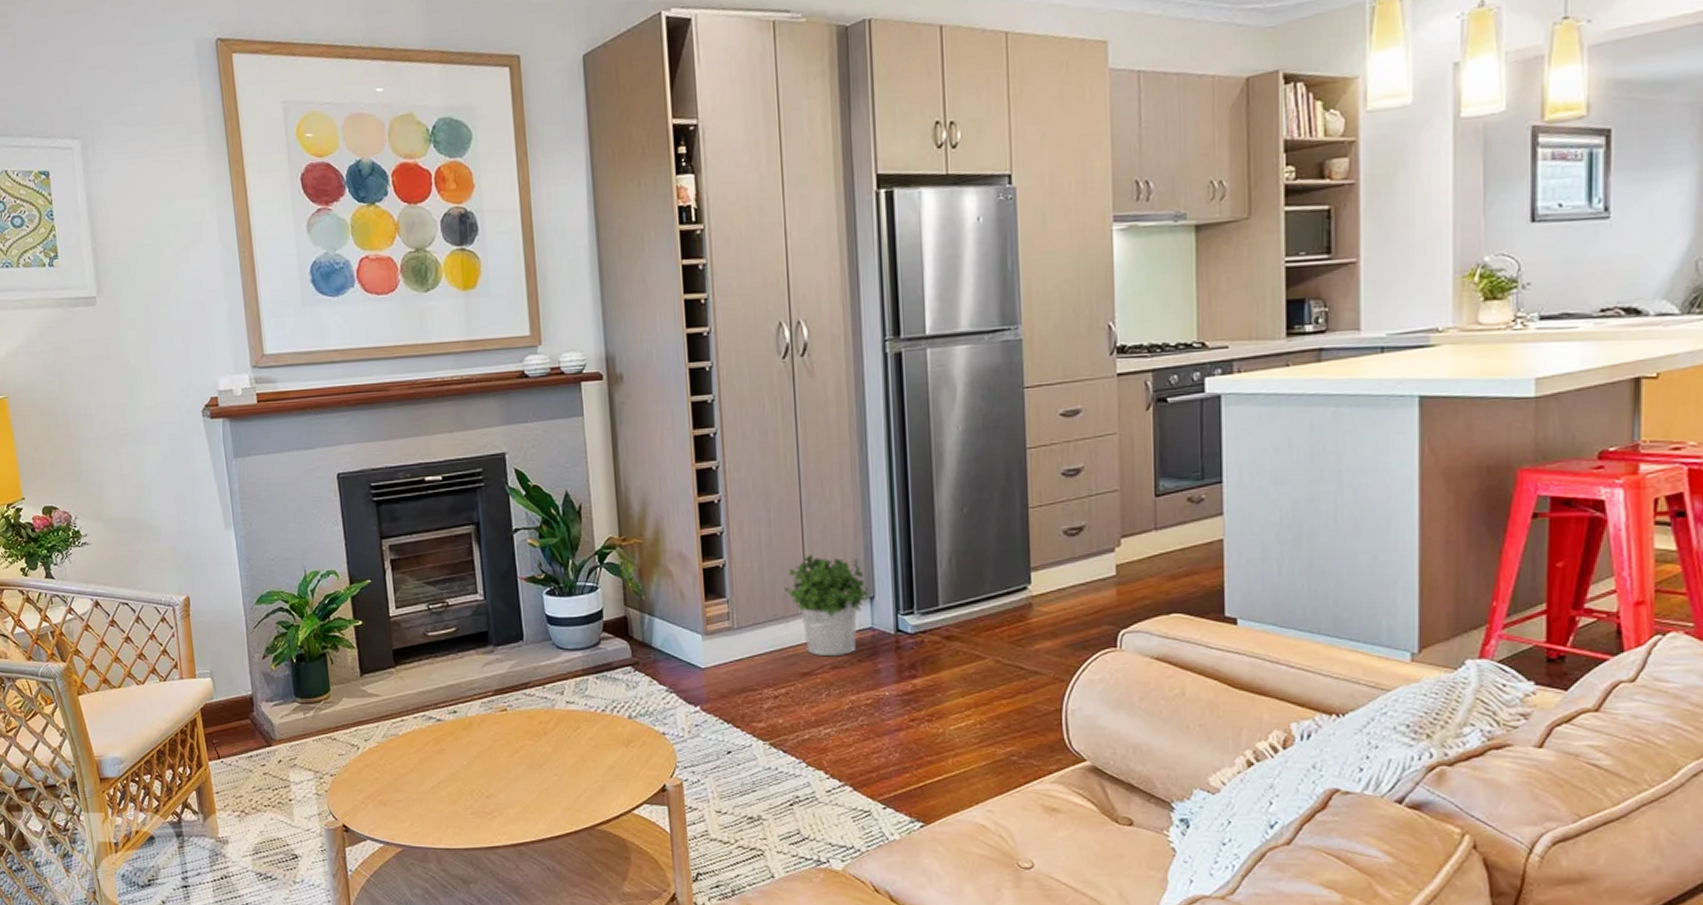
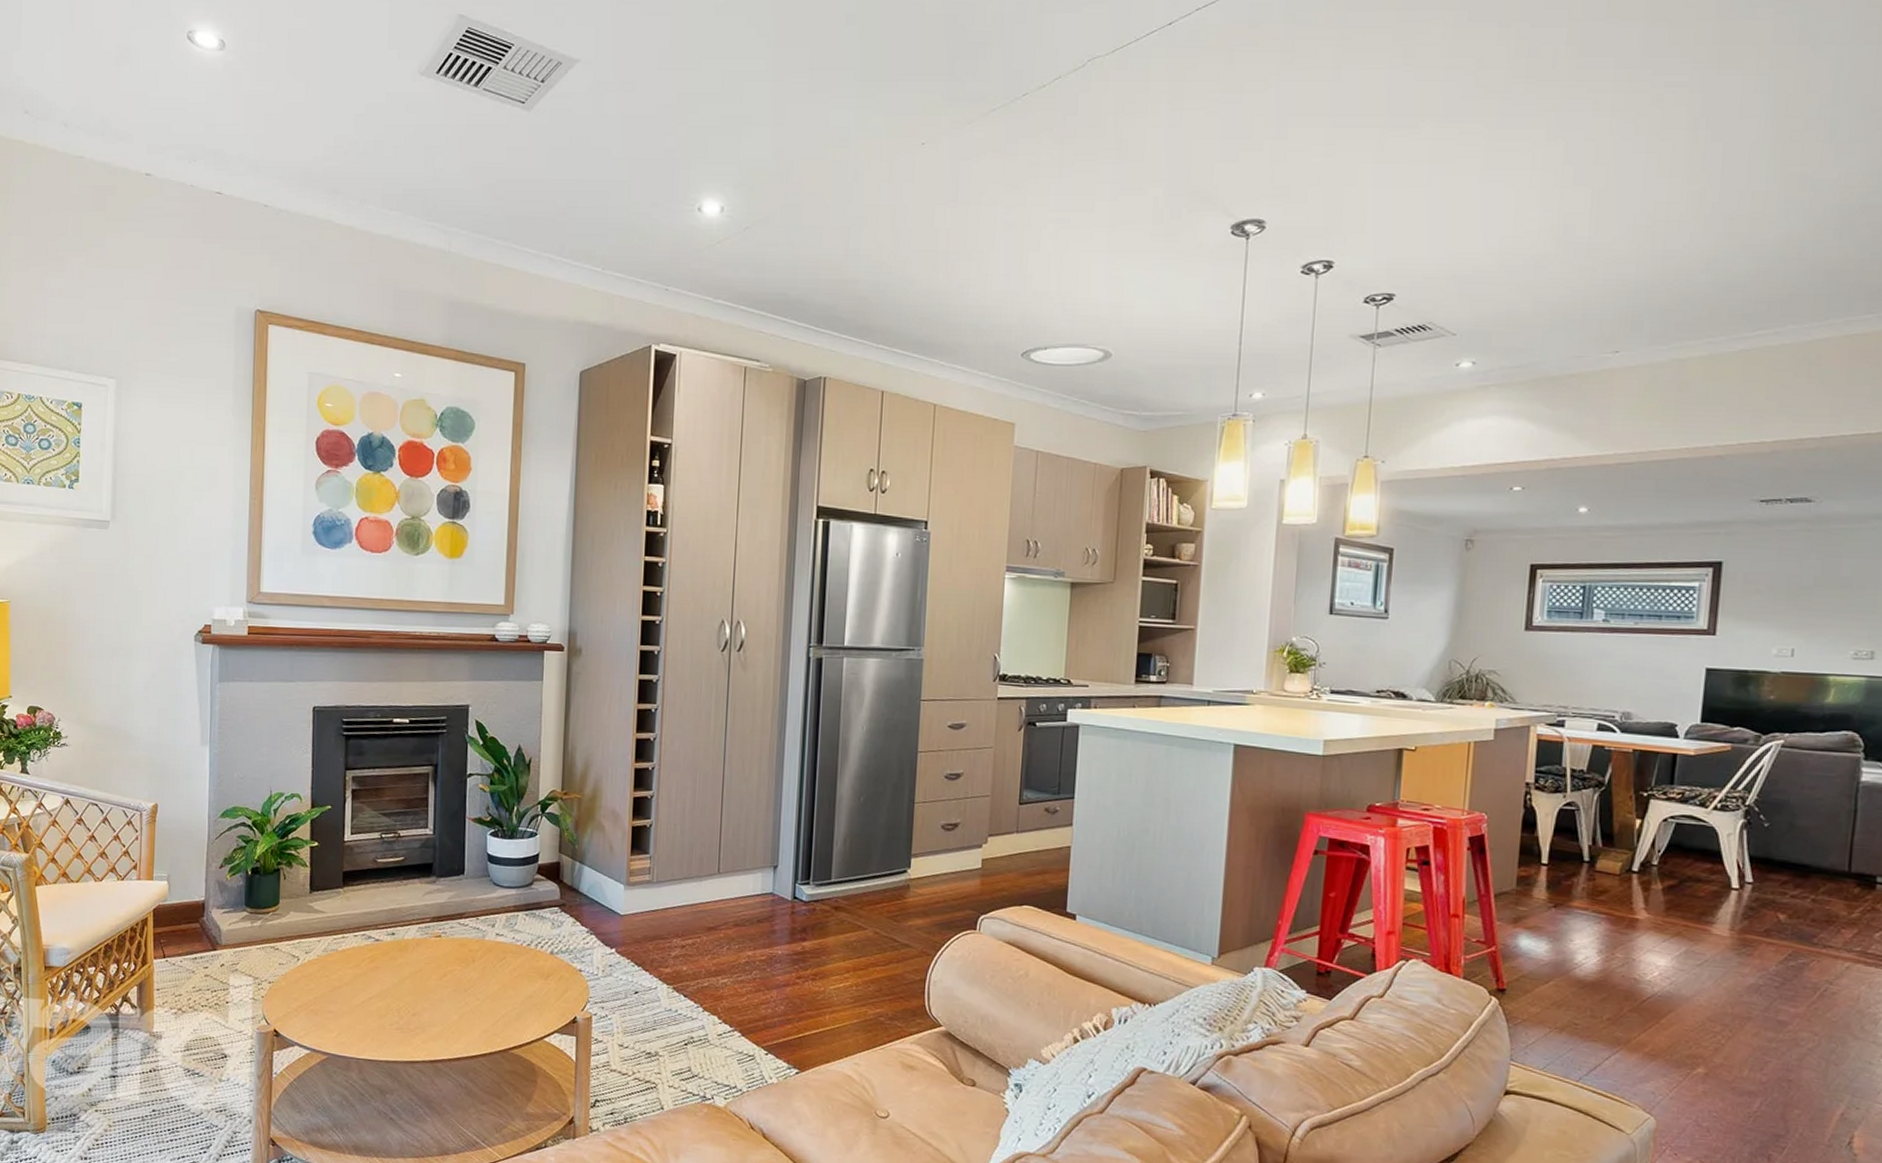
potted plant: present [784,555,868,657] -> none [700,824,773,916]

